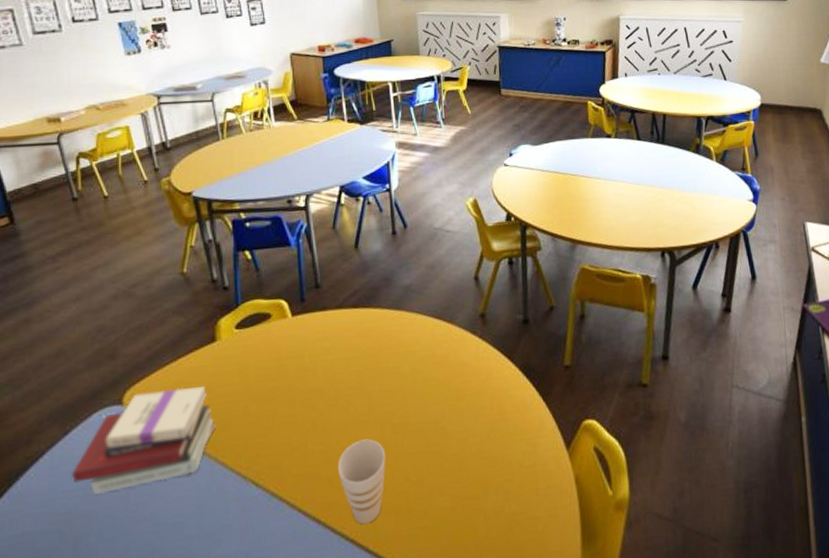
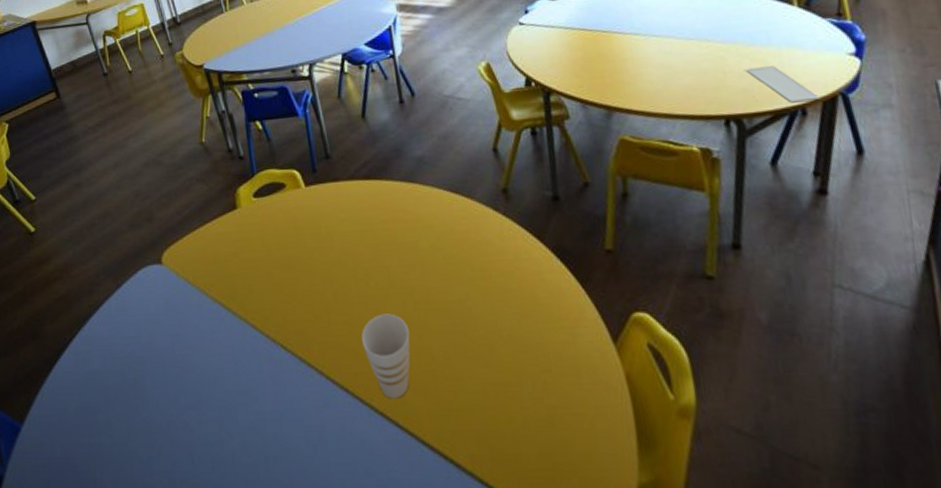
books: present [72,386,216,495] -> none [126,251,244,344]
paper: none [676,208,728,238] -> present [743,66,820,103]

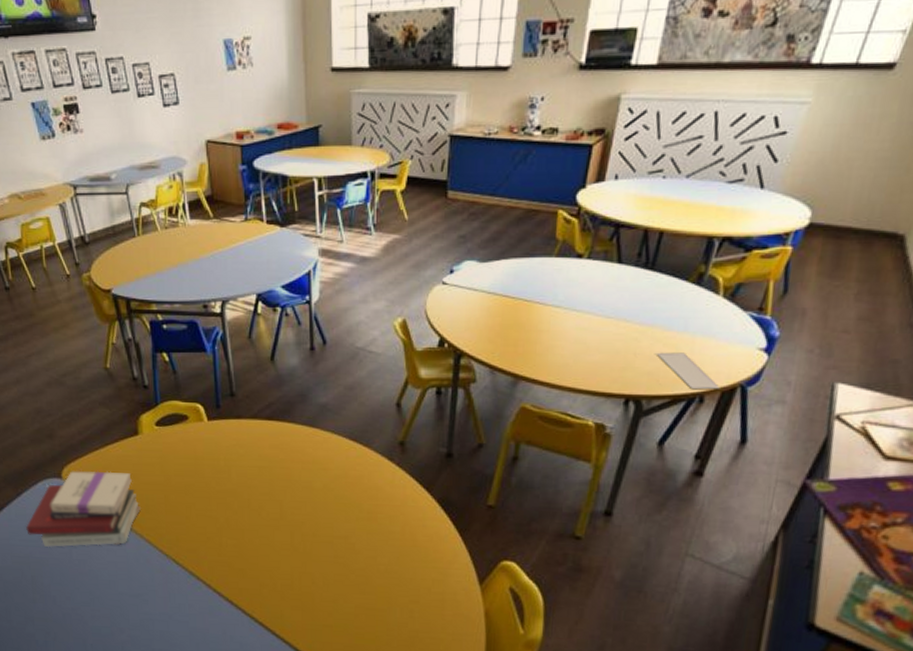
books: none [126,251,244,344] -> present [26,471,141,548]
cup: present [361,313,411,399] -> none [249,541,295,613]

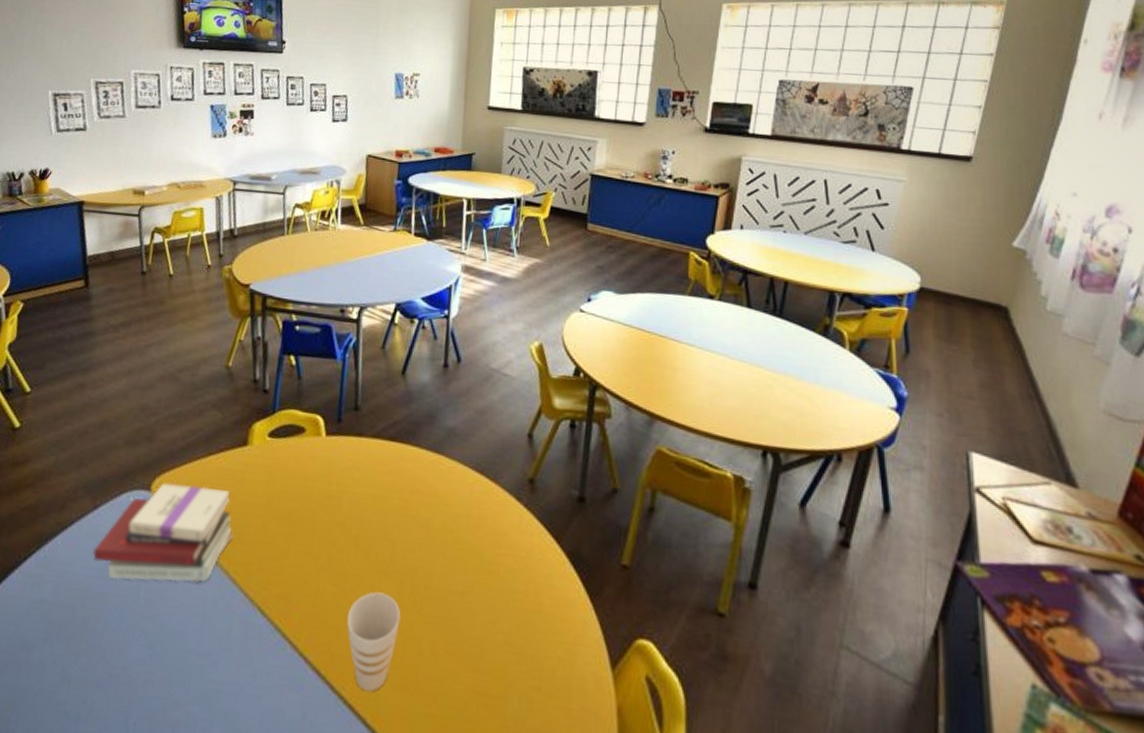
cup: none [249,541,295,613] -> present [346,592,401,692]
paper: present [654,352,720,390] -> none [788,402,857,448]

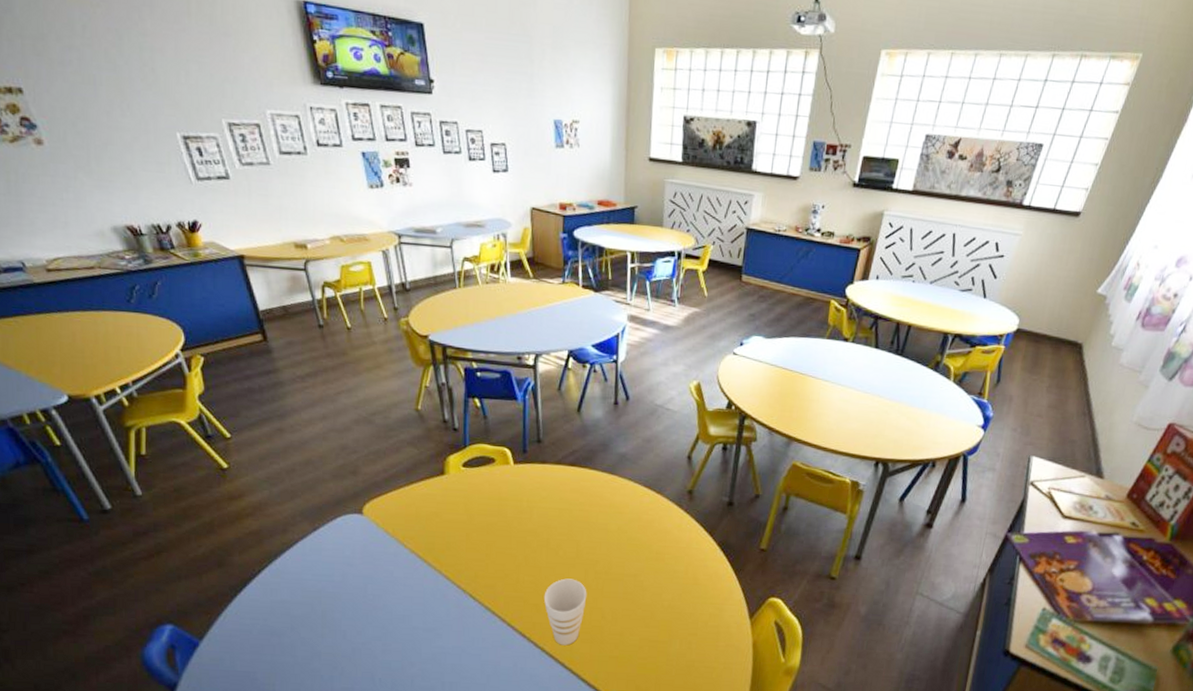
books: present [93,483,233,583] -> none [320,507,441,583]

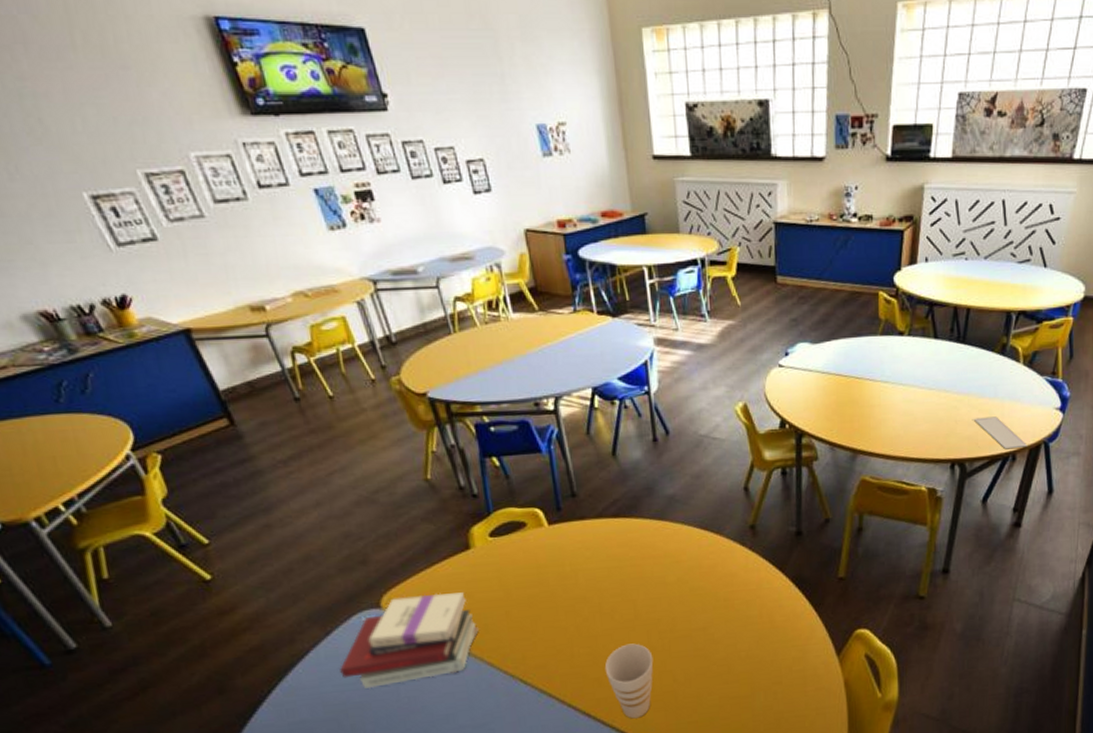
books: none [320,507,441,583] -> present [340,592,479,689]
paper: none [899,424,948,457] -> present [972,416,1028,450]

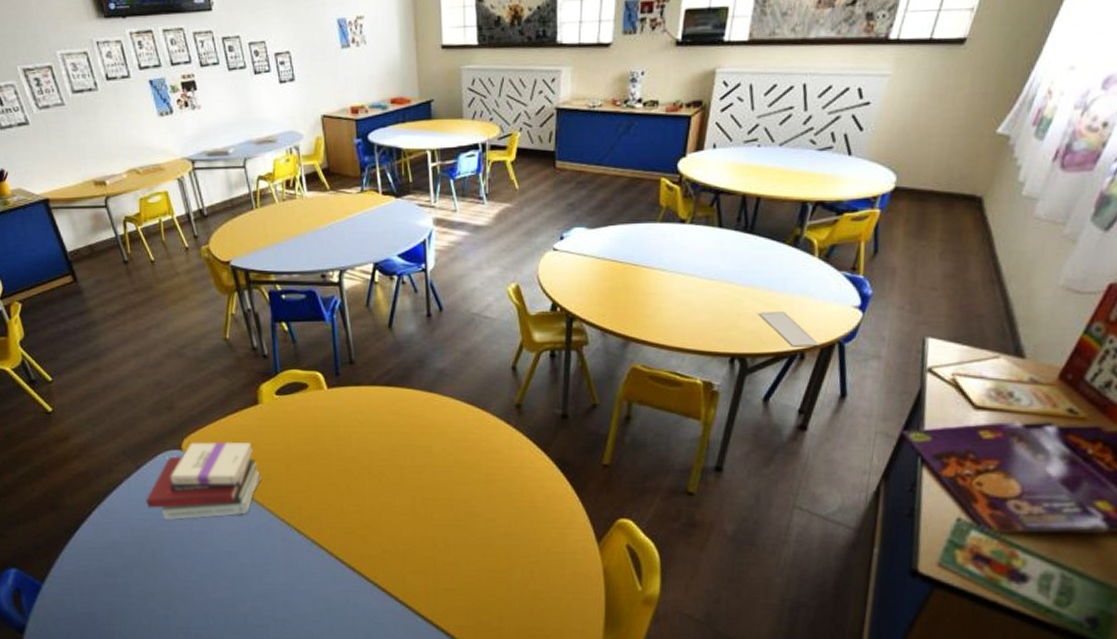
cup: present [604,643,654,719] -> none [370,507,416,579]

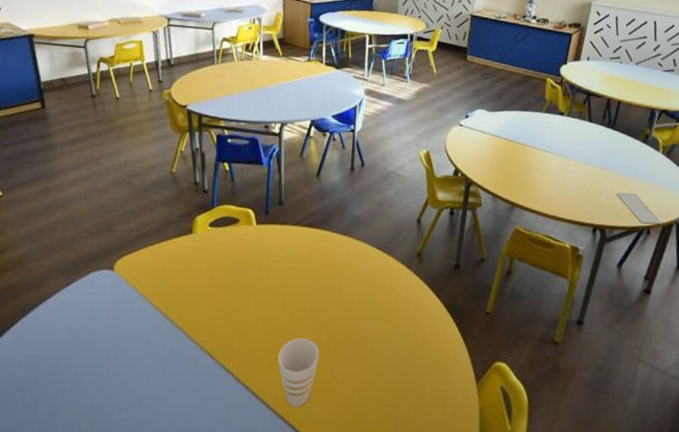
books: present [146,441,262,521] -> none [69,264,184,338]
cup: none [370,507,416,579] -> present [277,338,319,408]

